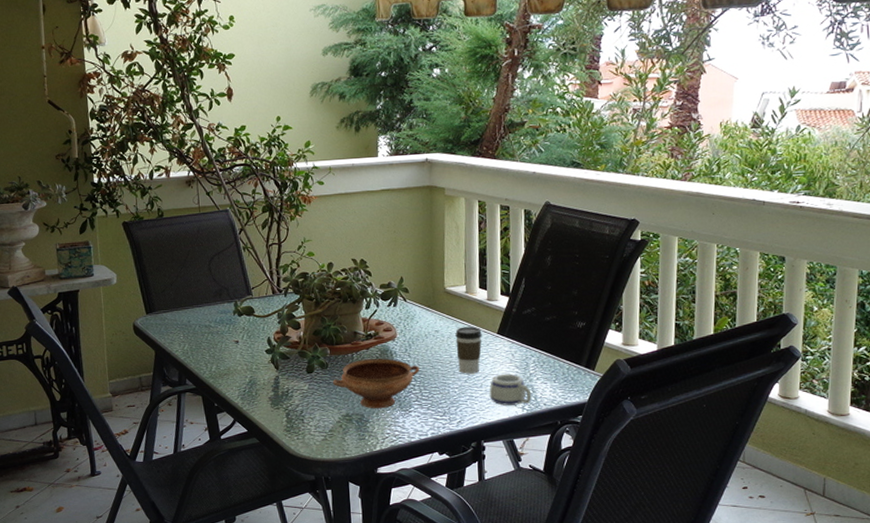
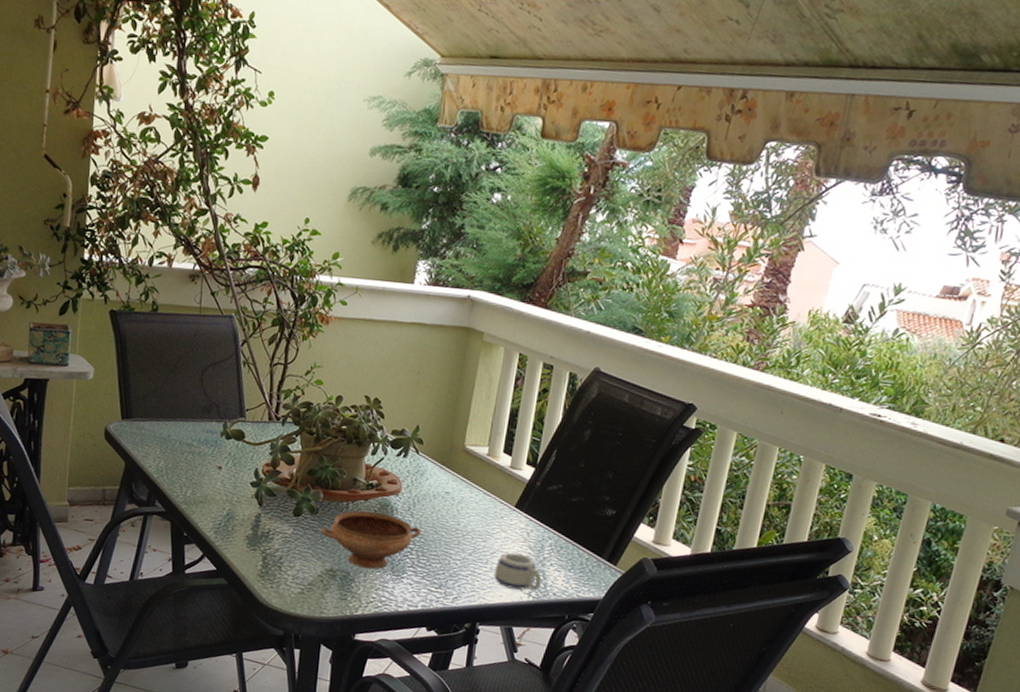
coffee cup: present [455,326,482,374] -> none [464,492,498,548]

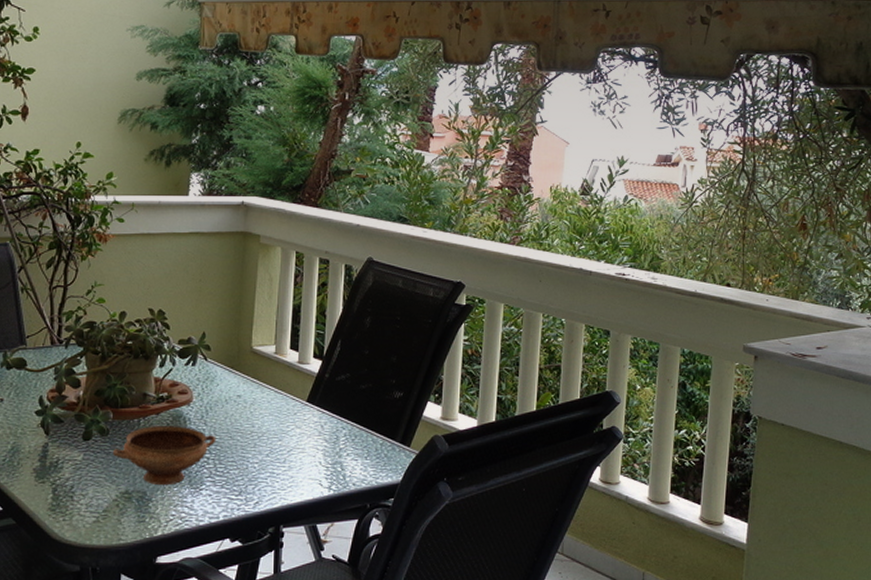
mug: present [494,552,542,590] -> none [293,448,340,485]

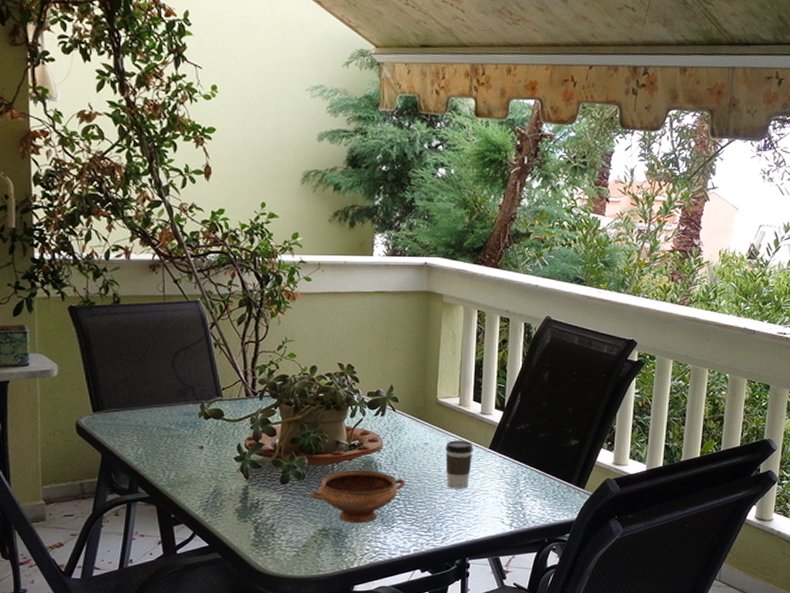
coffee cup: none [259,392,290,447] -> present [445,440,473,489]

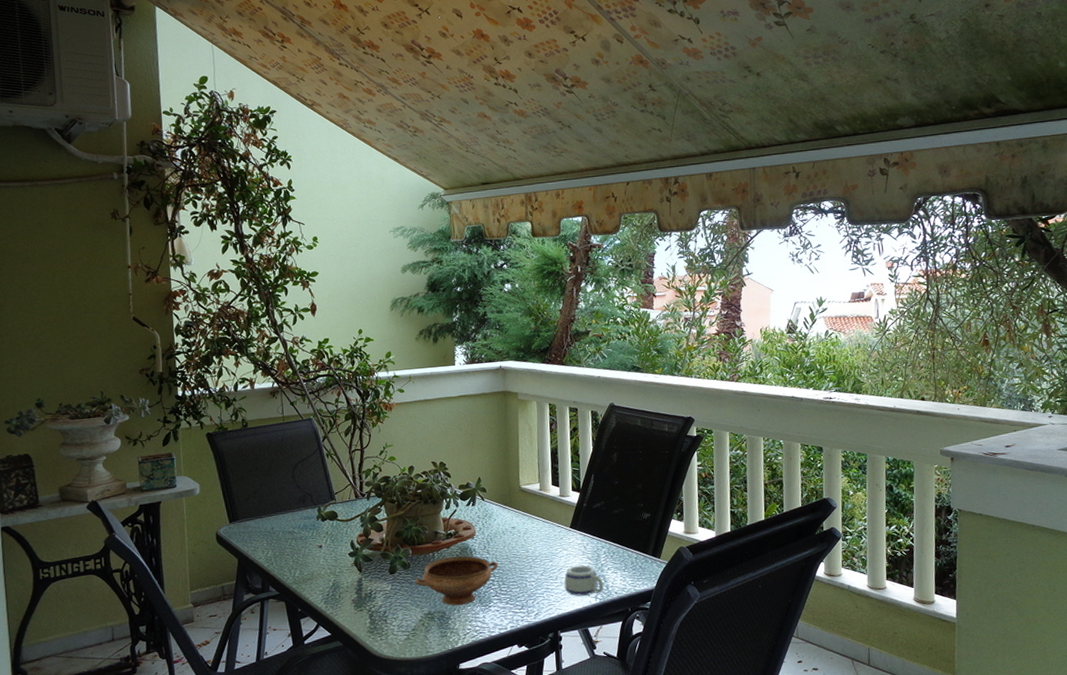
coffee cup: present [445,440,473,489] -> none [531,521,556,568]
mug: none [477,490,520,522] -> present [564,565,604,596]

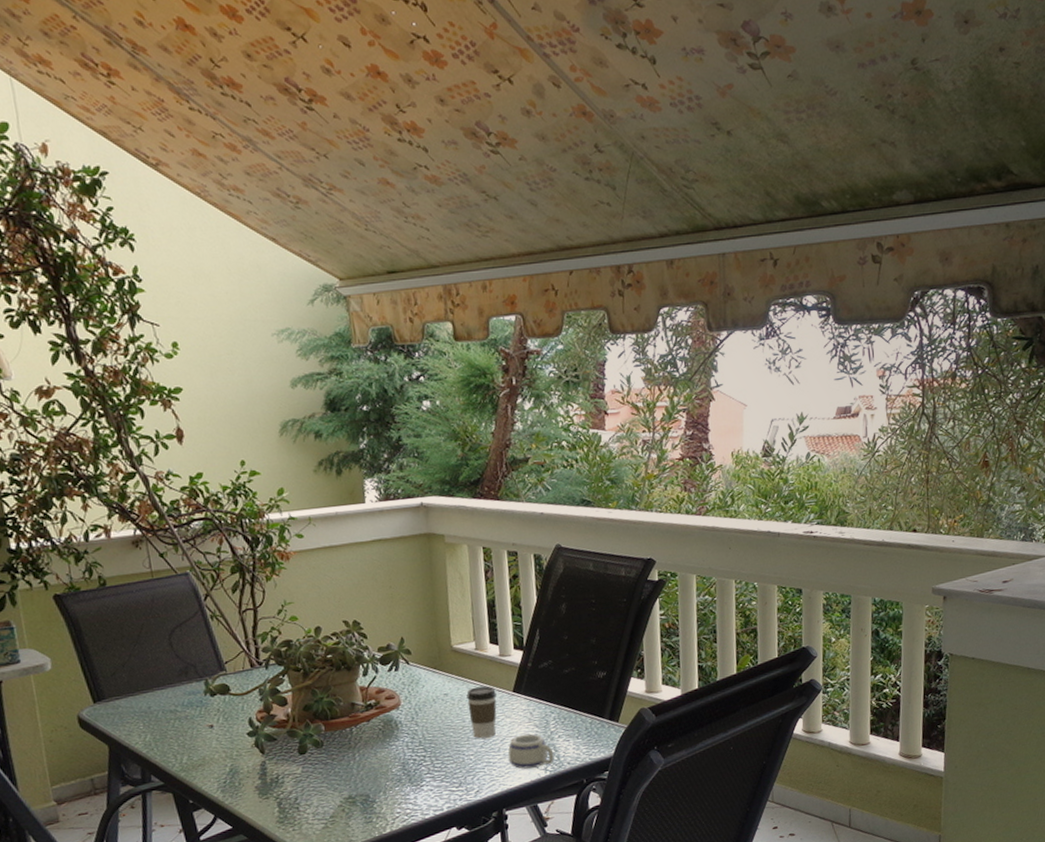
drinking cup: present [415,556,499,606] -> none [331,729,430,788]
coffee cup: none [531,521,556,568] -> present [466,686,497,739]

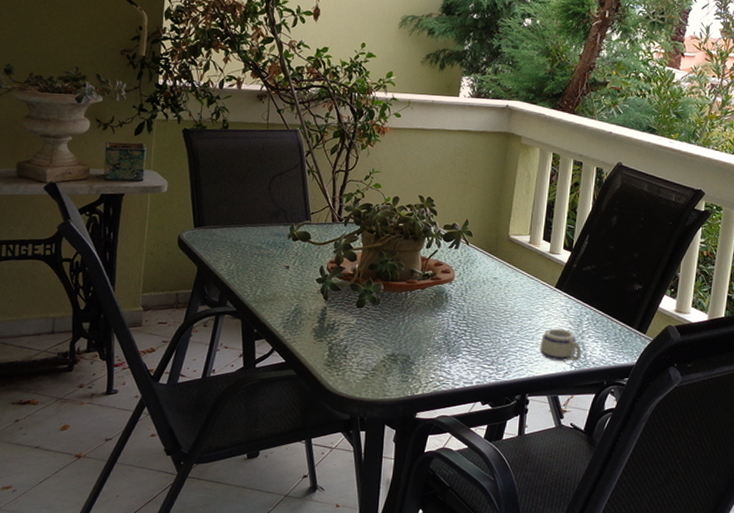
coffee cup: present [466,686,497,739] -> none [512,276,540,325]

